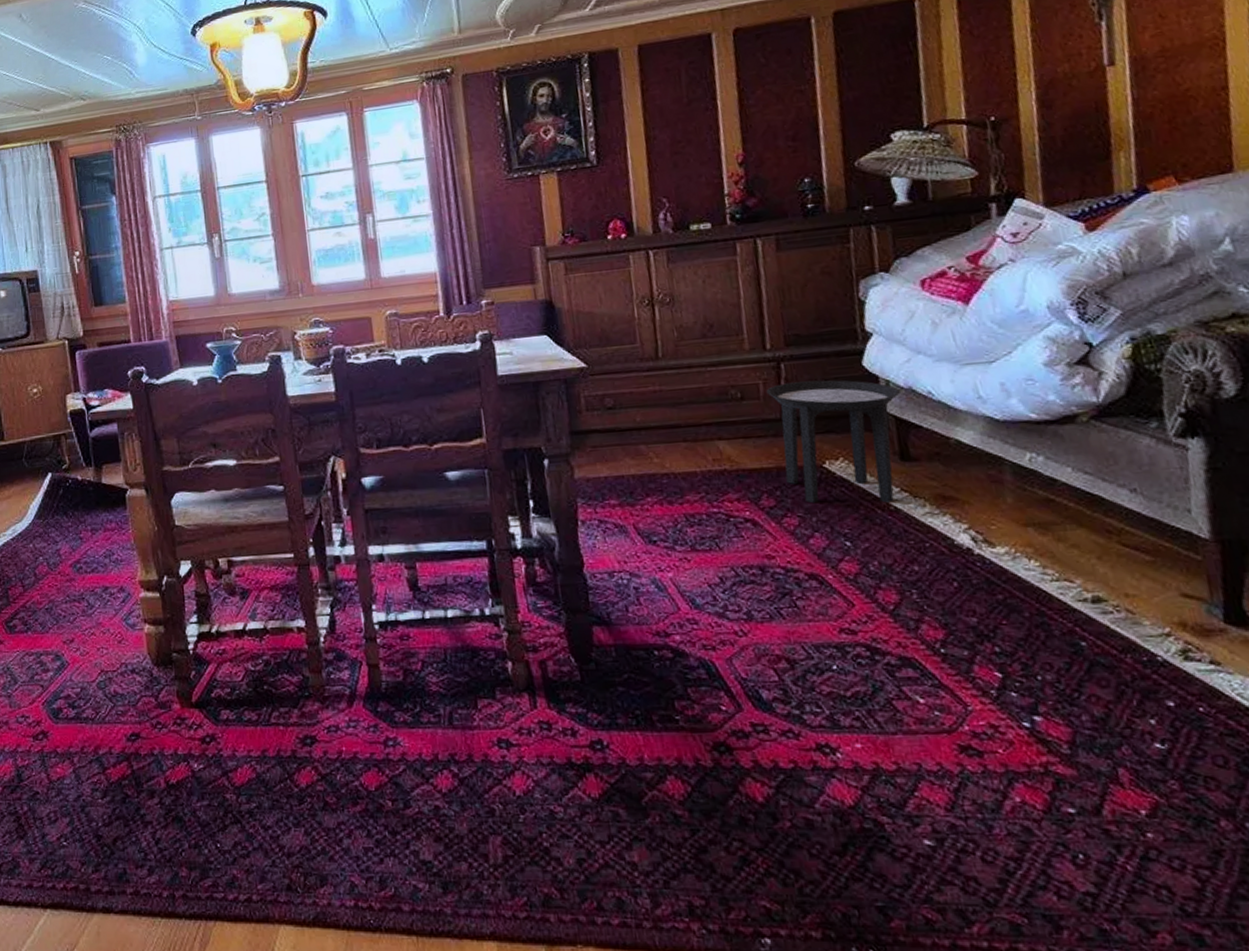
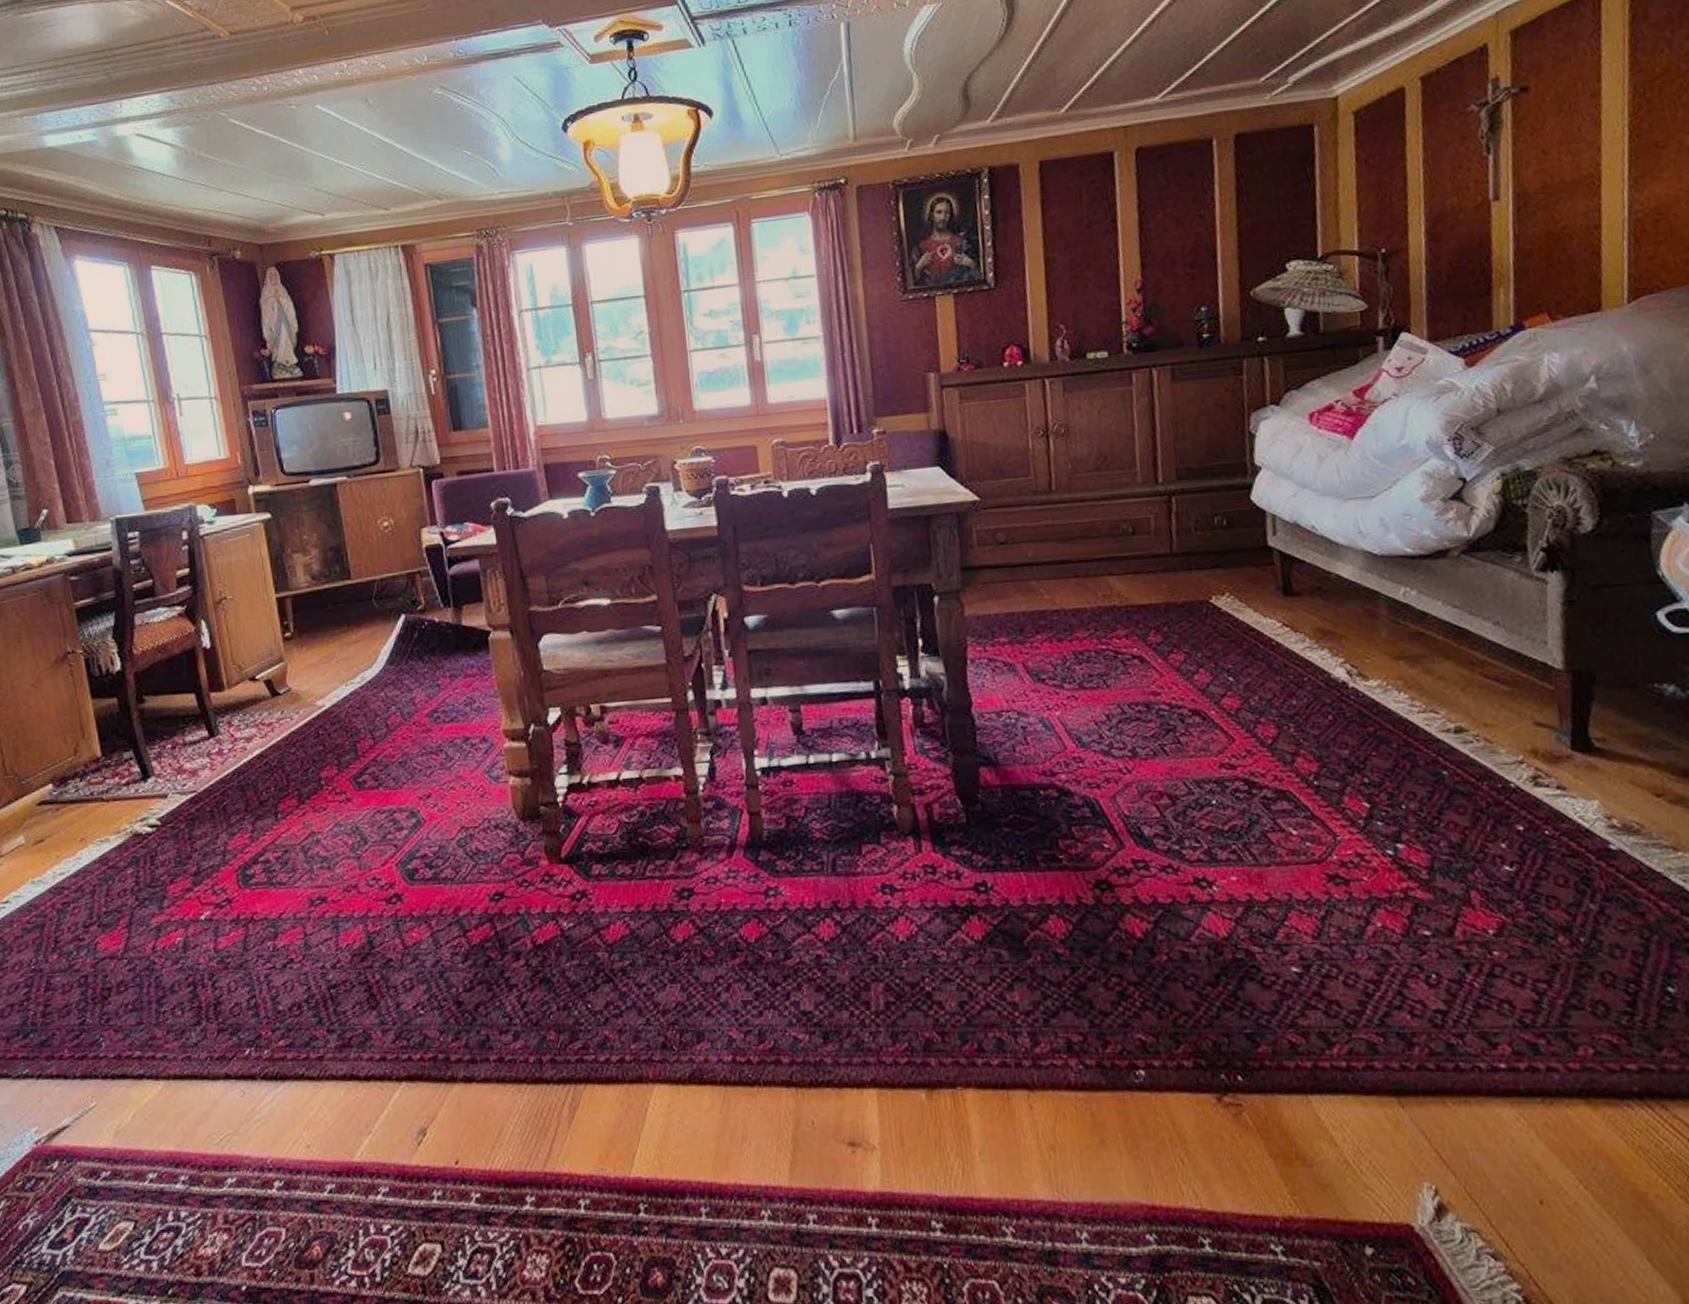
side table: present [766,380,900,504] -> none [1157,514,1286,639]

